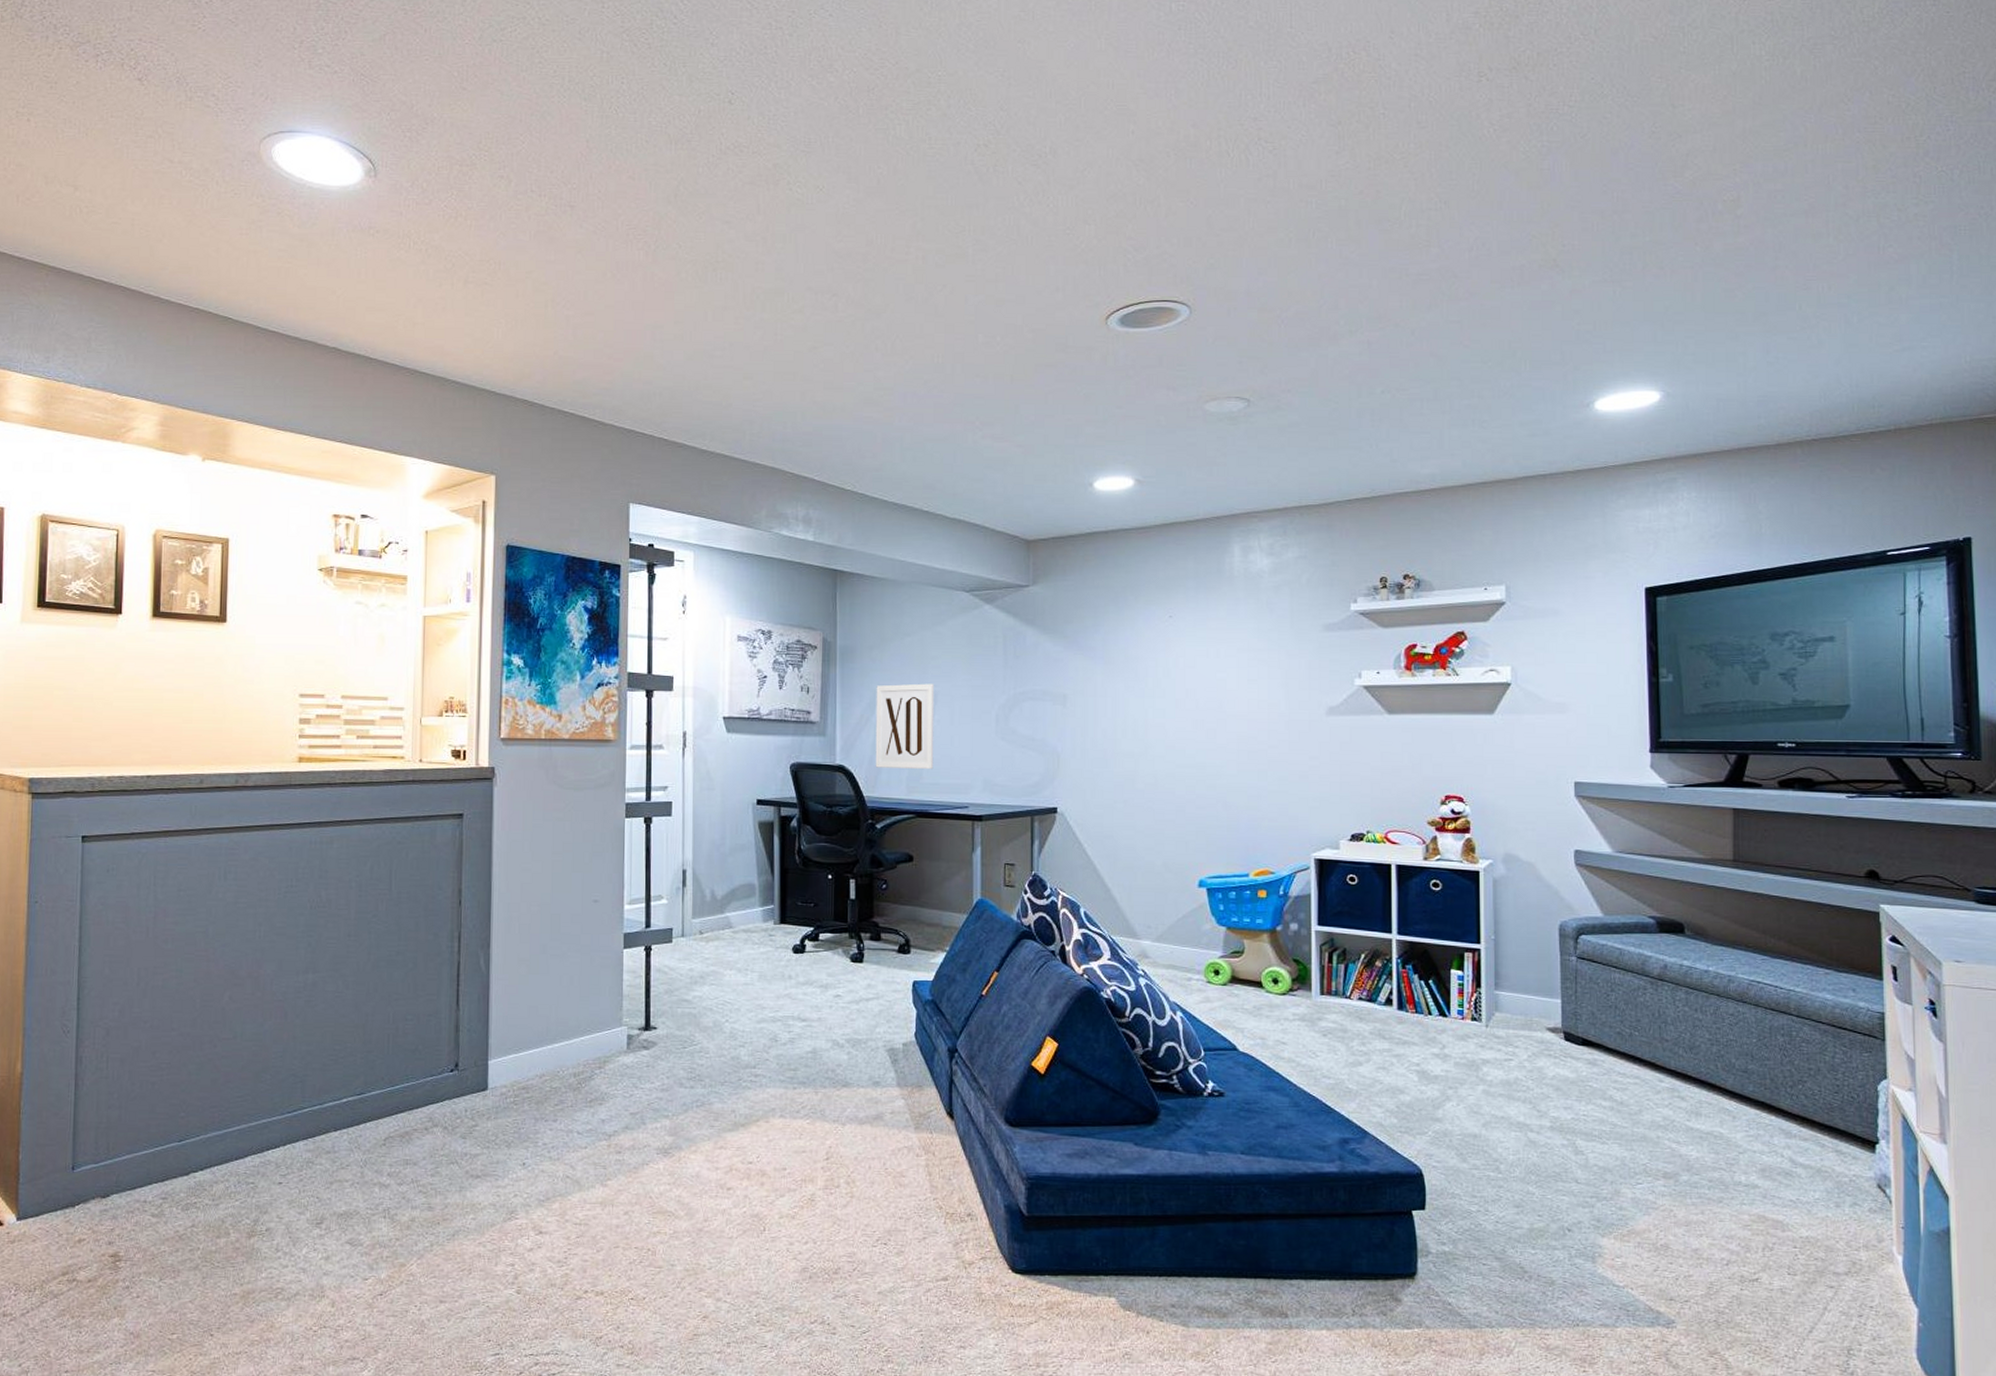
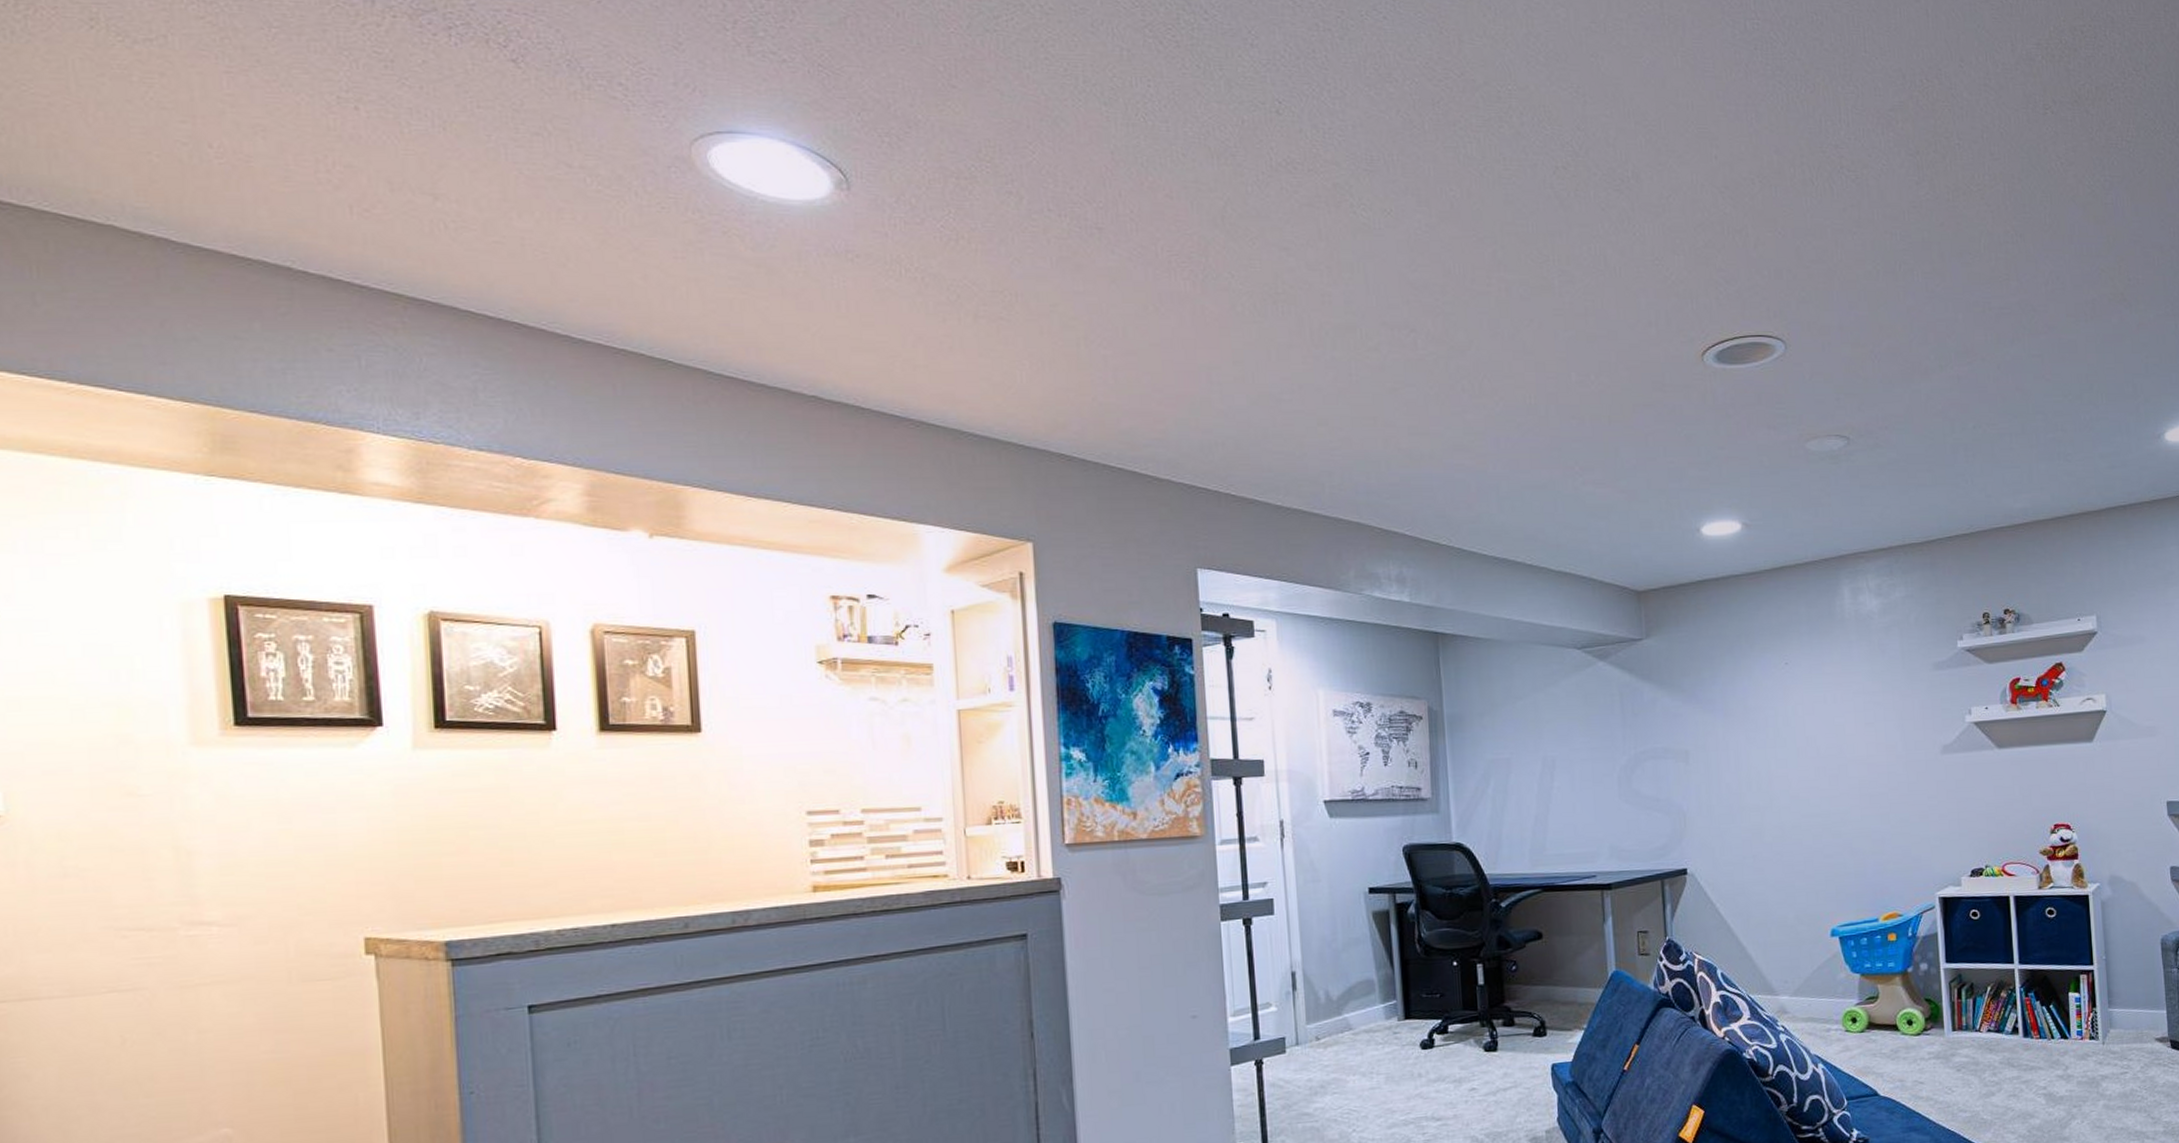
wall art: present [875,683,935,770] -> none [1490,748,1557,843]

